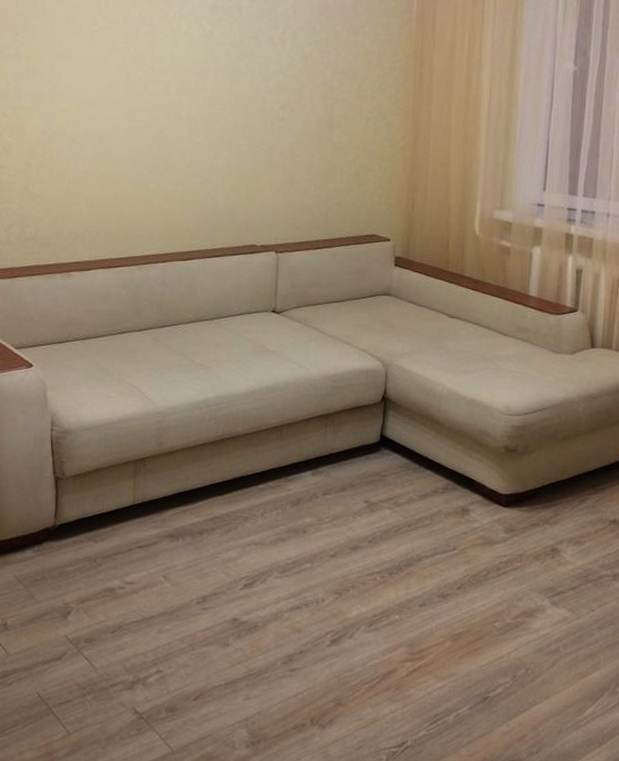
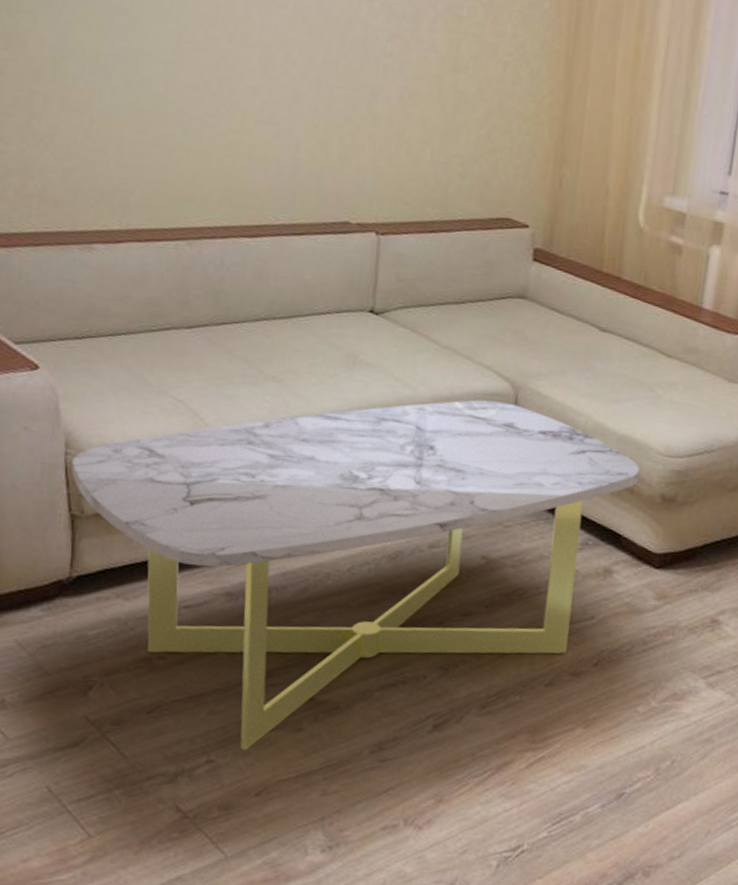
coffee table: none [55,376,487,662] -> present [70,399,641,750]

